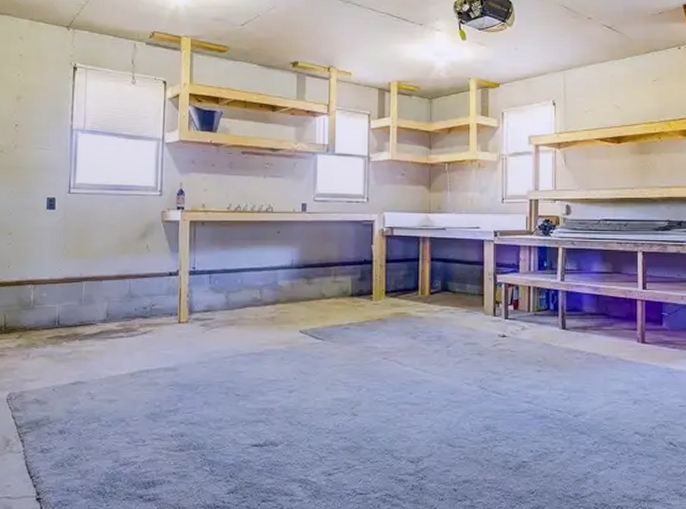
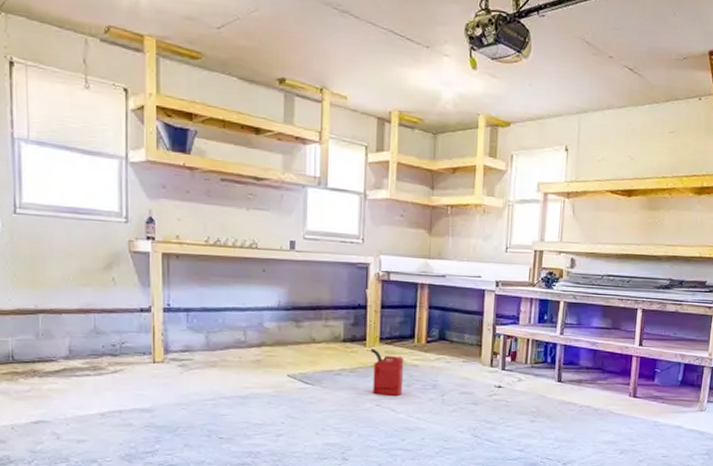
fuel can: none [377,302,409,349] -> present [370,349,404,397]

